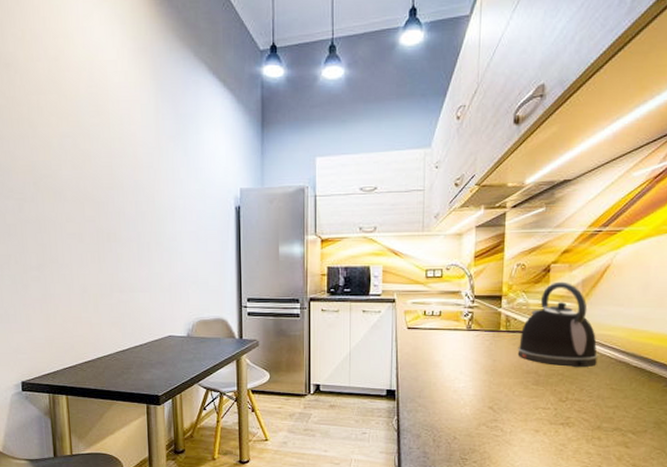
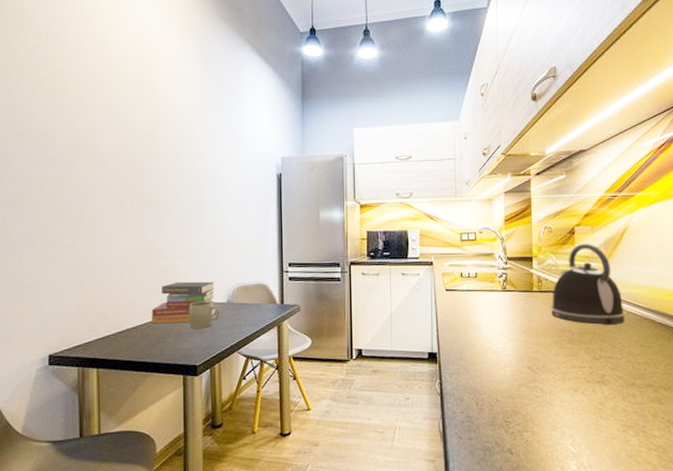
books: none [114,315,176,355] -> present [151,281,216,324]
mug: none [150,334,180,360] -> present [189,301,220,328]

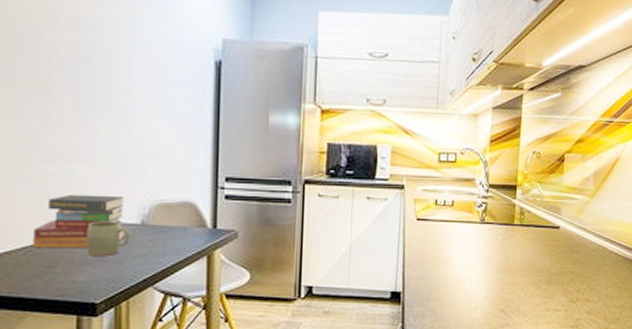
kettle: present [551,243,626,325] -> none [531,172,608,264]

